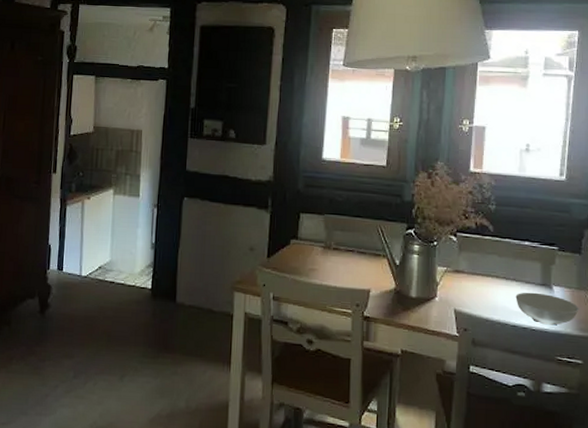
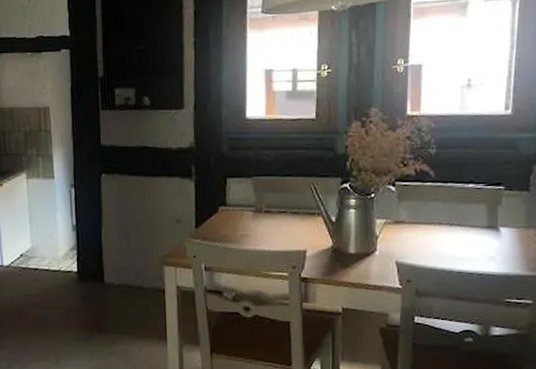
bowl: present [515,292,579,326] -> none [460,236,528,268]

